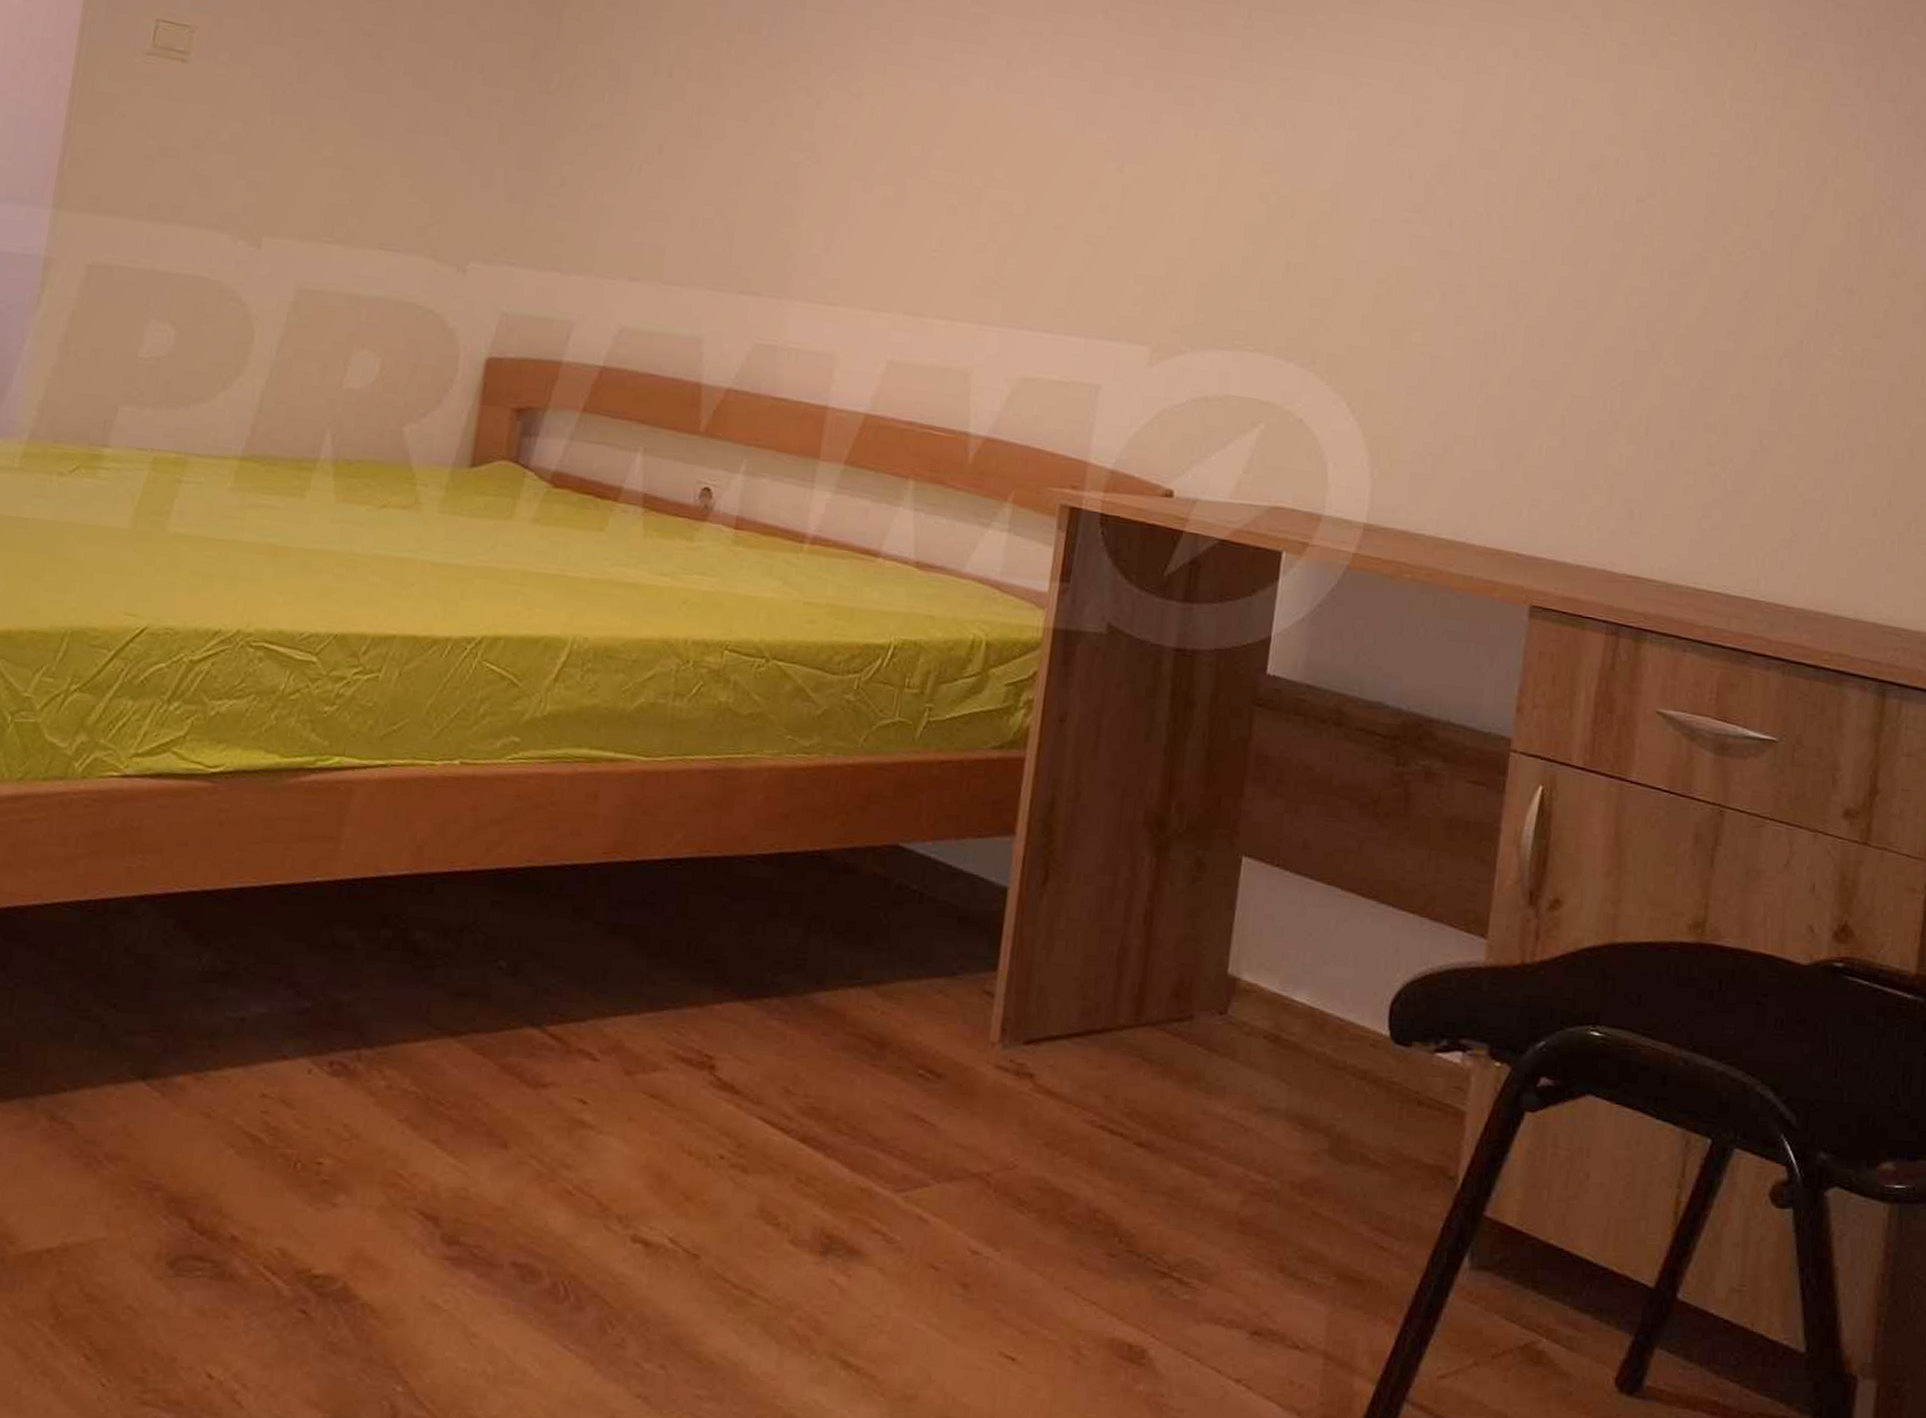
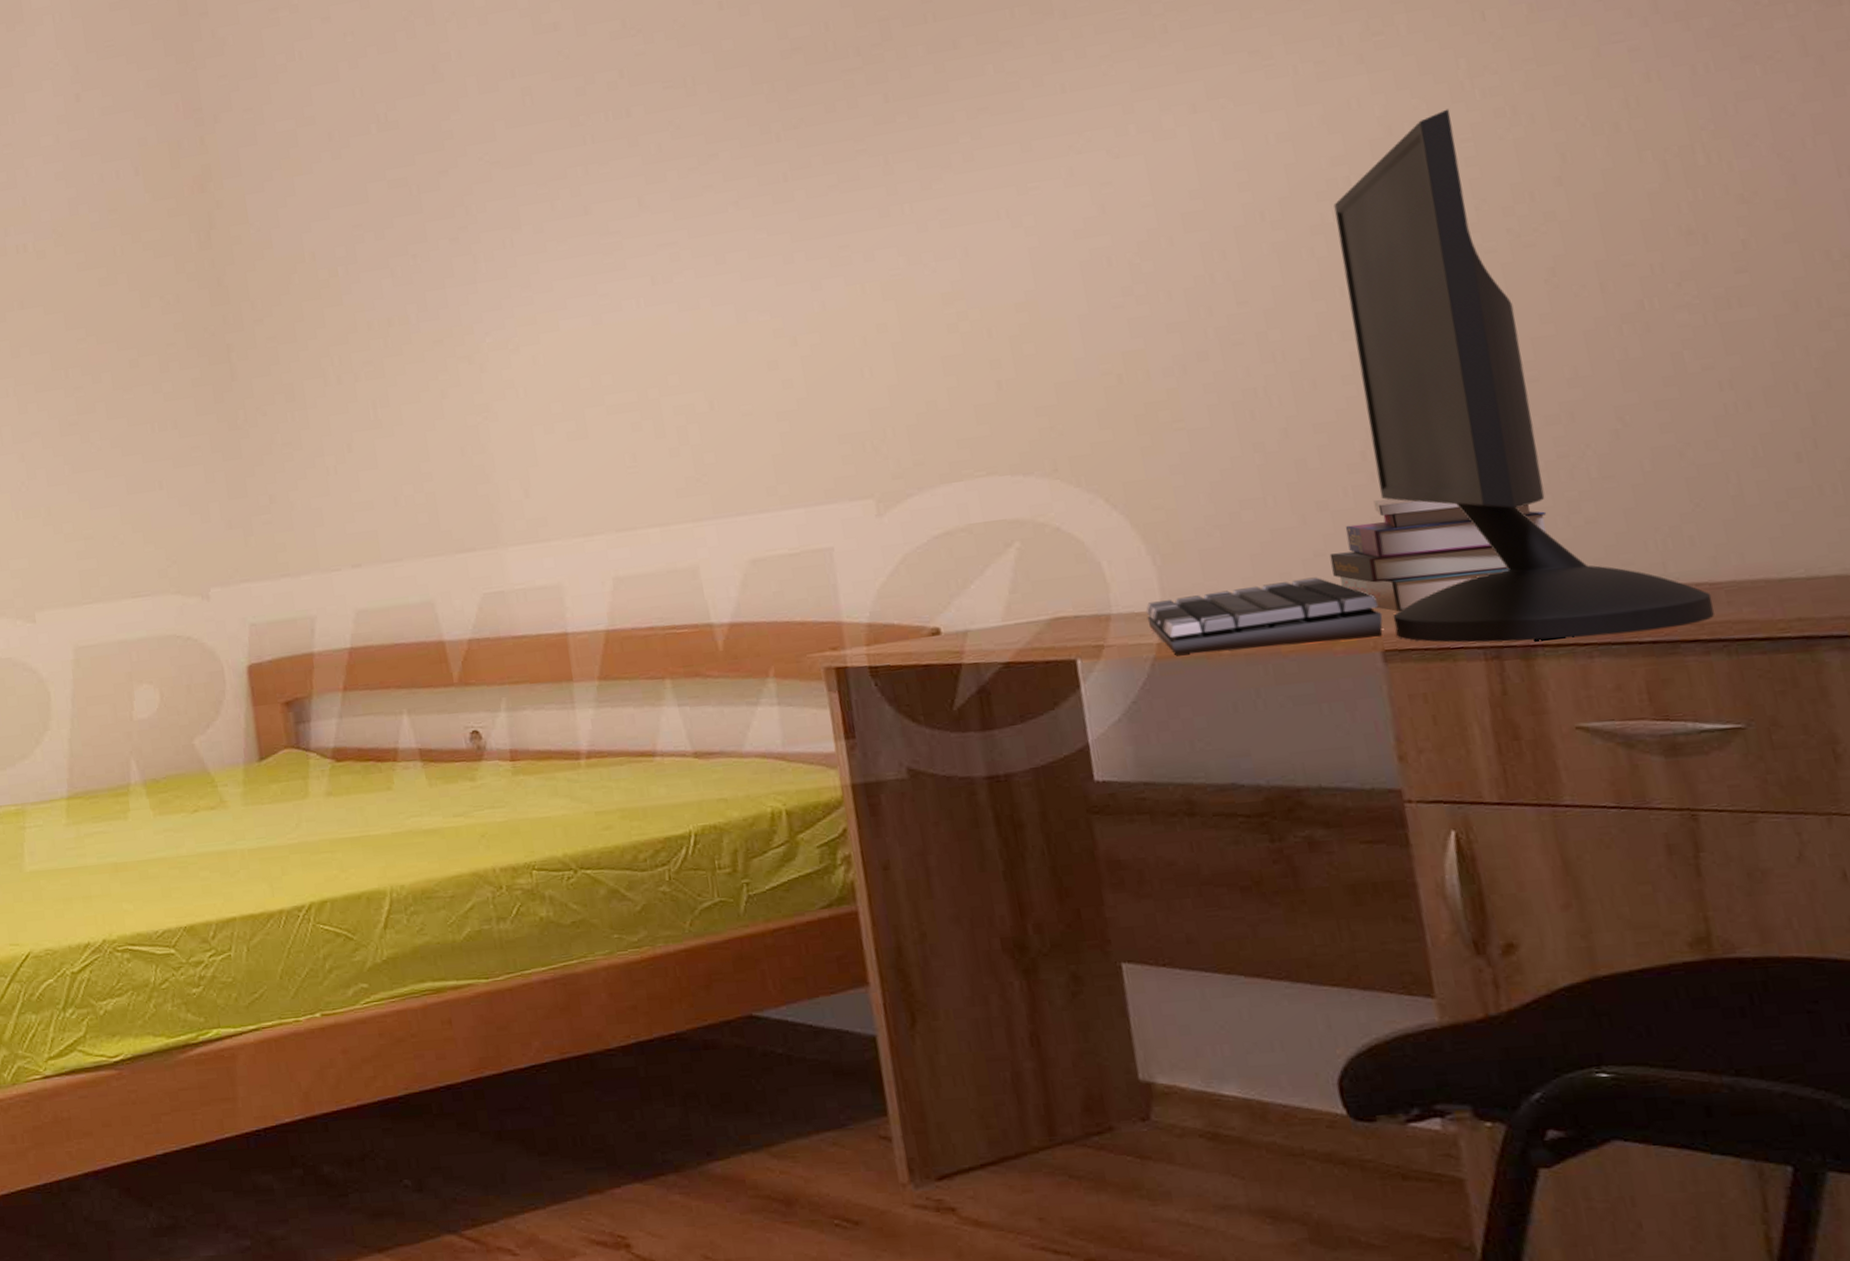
computer keyboard: none [1351,512,1539,593] -> present [1145,577,1383,655]
books: none [1511,463,1686,572] -> present [1329,498,1547,612]
computer monitor: none [1545,121,1784,640] -> present [1333,109,1715,643]

